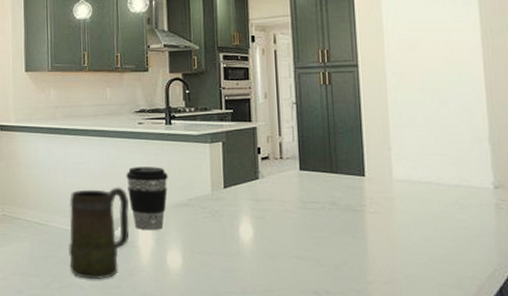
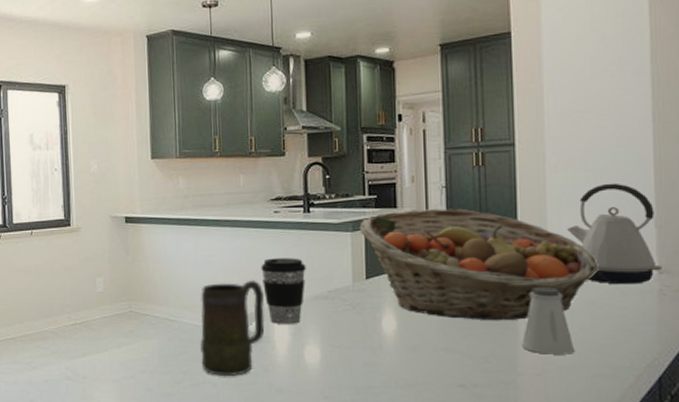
fruit basket: none [217,123,439,230] -> present [359,208,599,320]
saltshaker: none [371,199,421,264] -> present [522,287,575,355]
kettle: none [409,103,498,198] -> present [567,183,662,285]

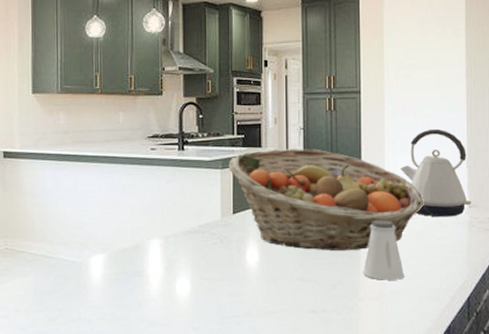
mug: present [200,280,265,377] -> none [76,215,140,312]
coffee cup: present [261,258,306,324] -> none [137,194,179,258]

